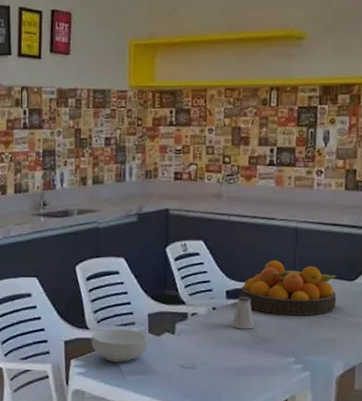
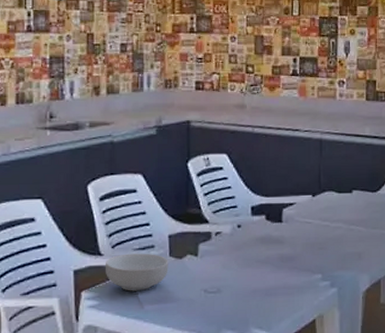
saltshaker: present [231,296,255,329] -> none [257,211,281,247]
fruit bowl: present [241,260,337,315] -> none [266,173,361,230]

